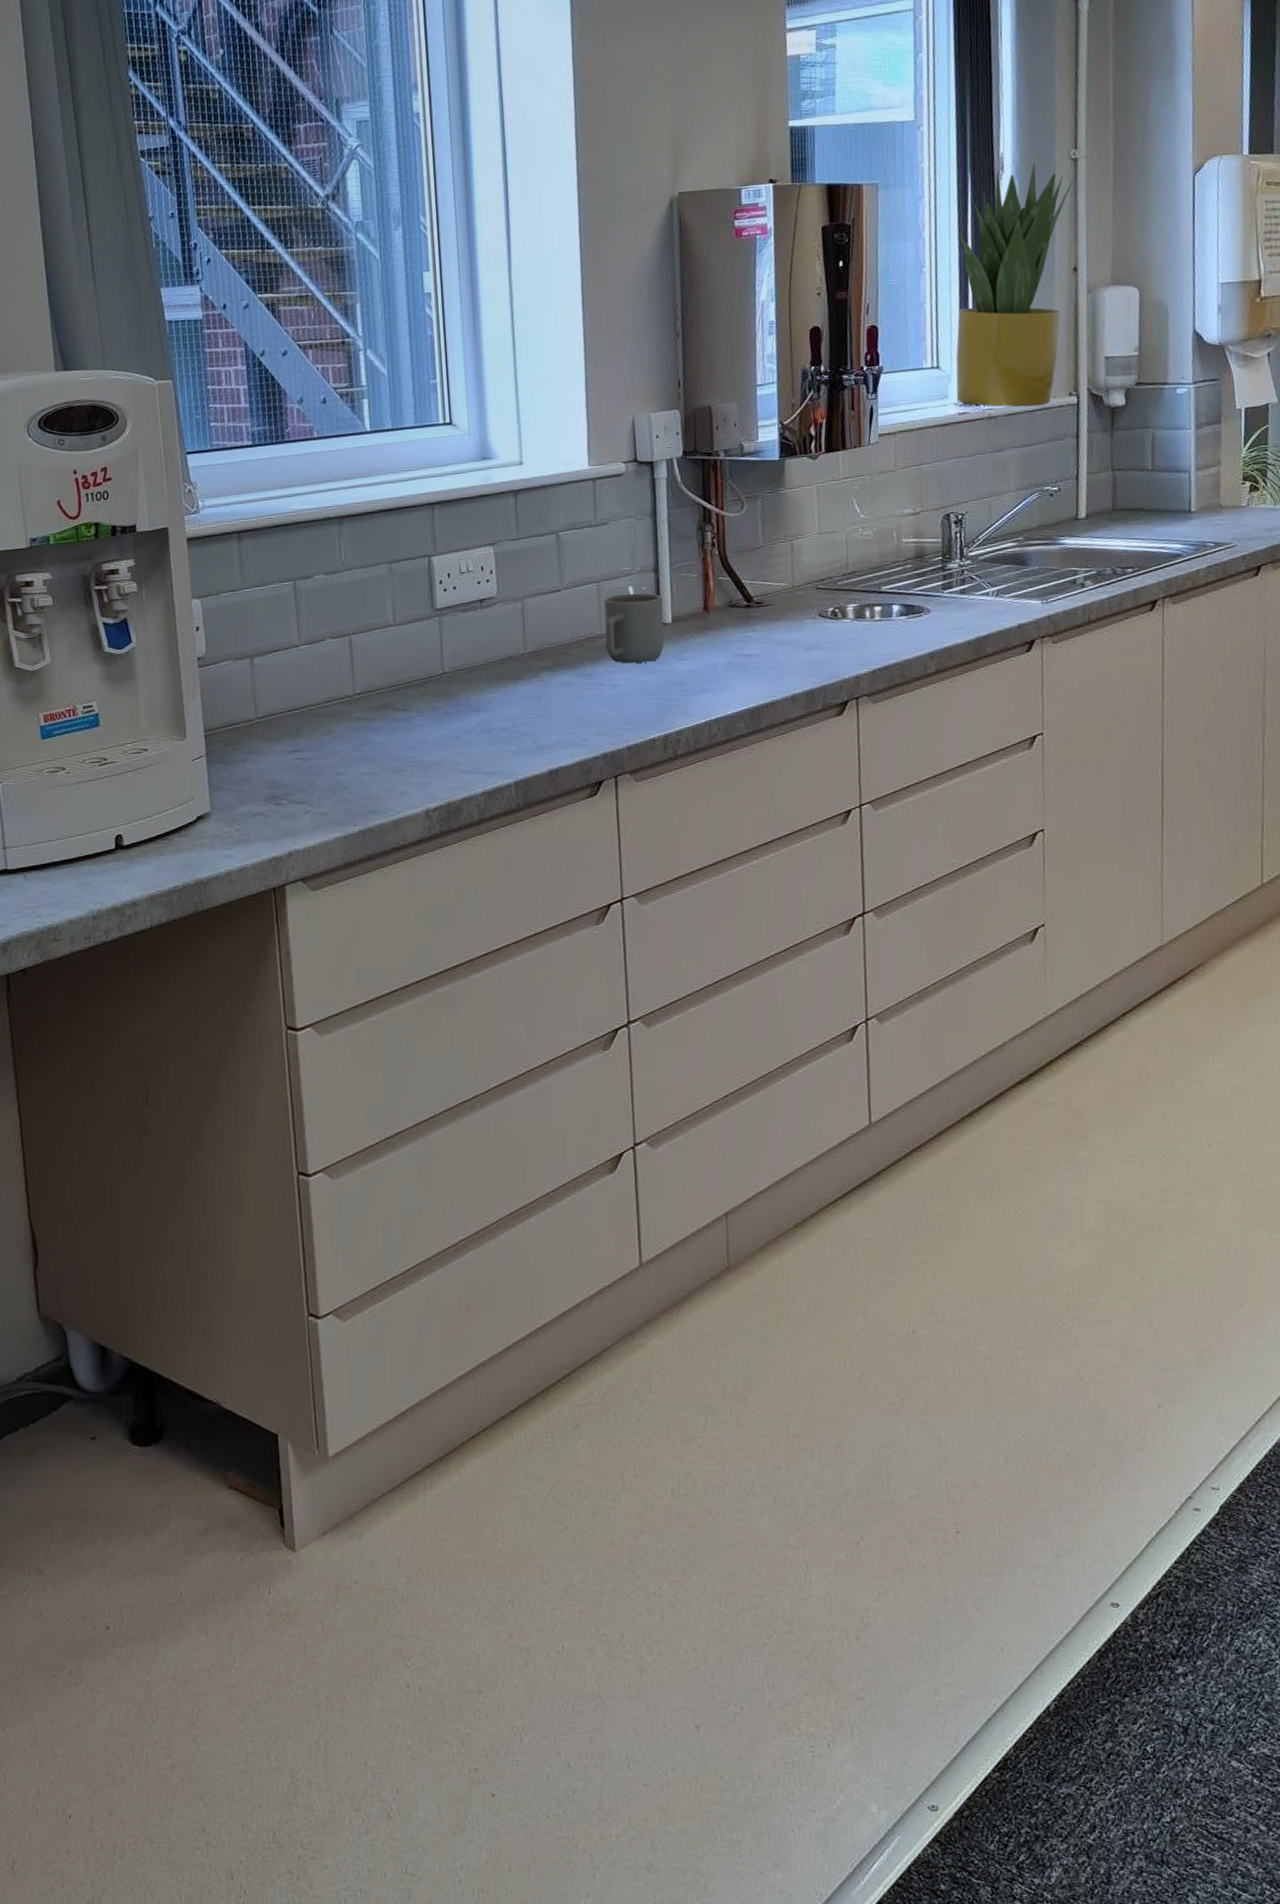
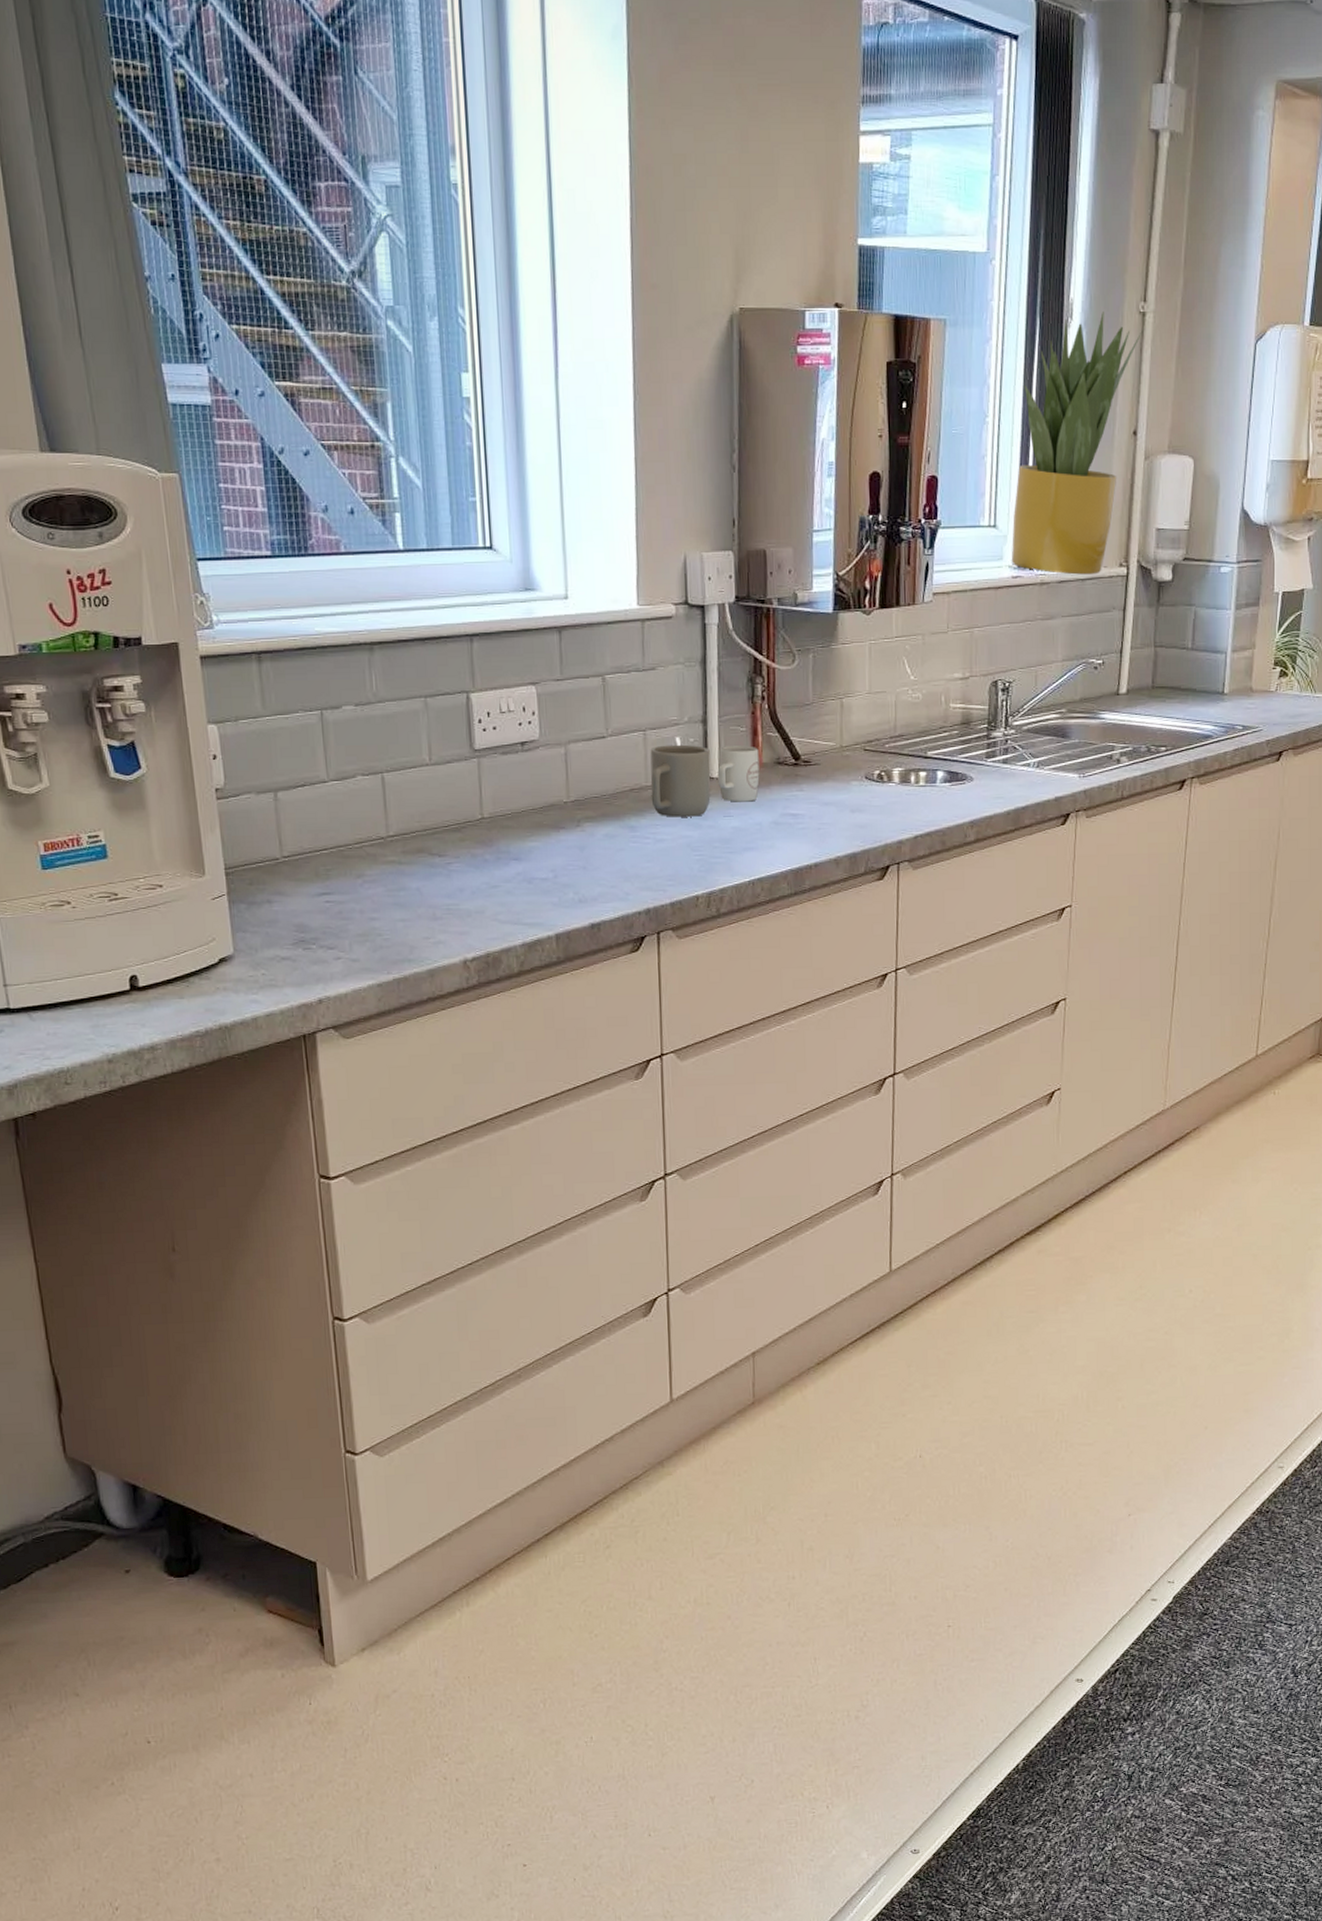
mug: none [670,591,713,646] -> present [717,745,760,802]

